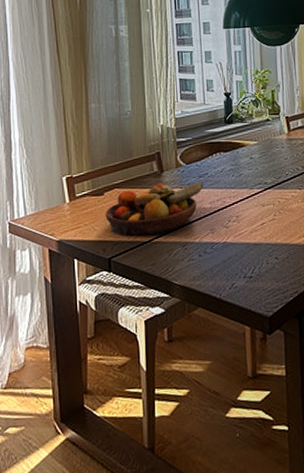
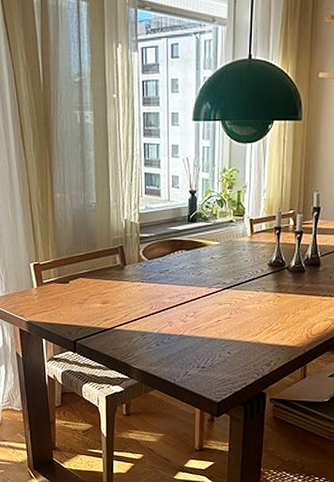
fruit bowl: present [105,182,204,236] -> none [70,276,165,322]

